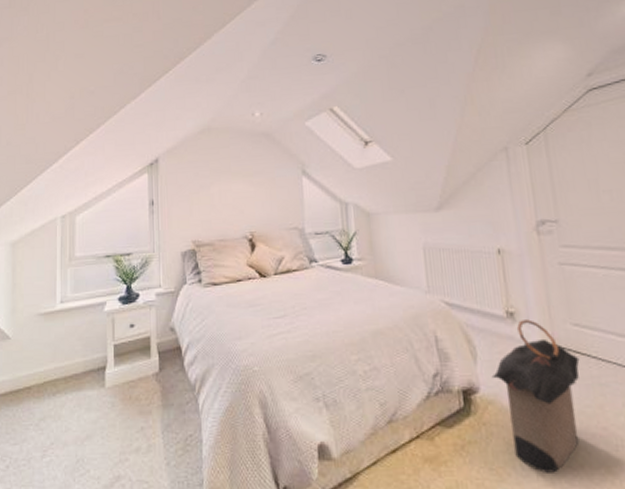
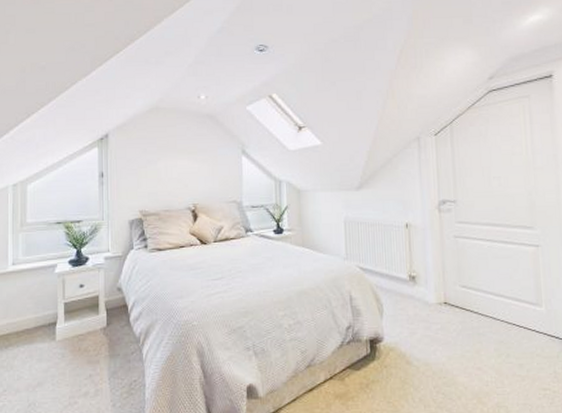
laundry hamper: present [491,319,580,473] -> none [394,282,464,404]

